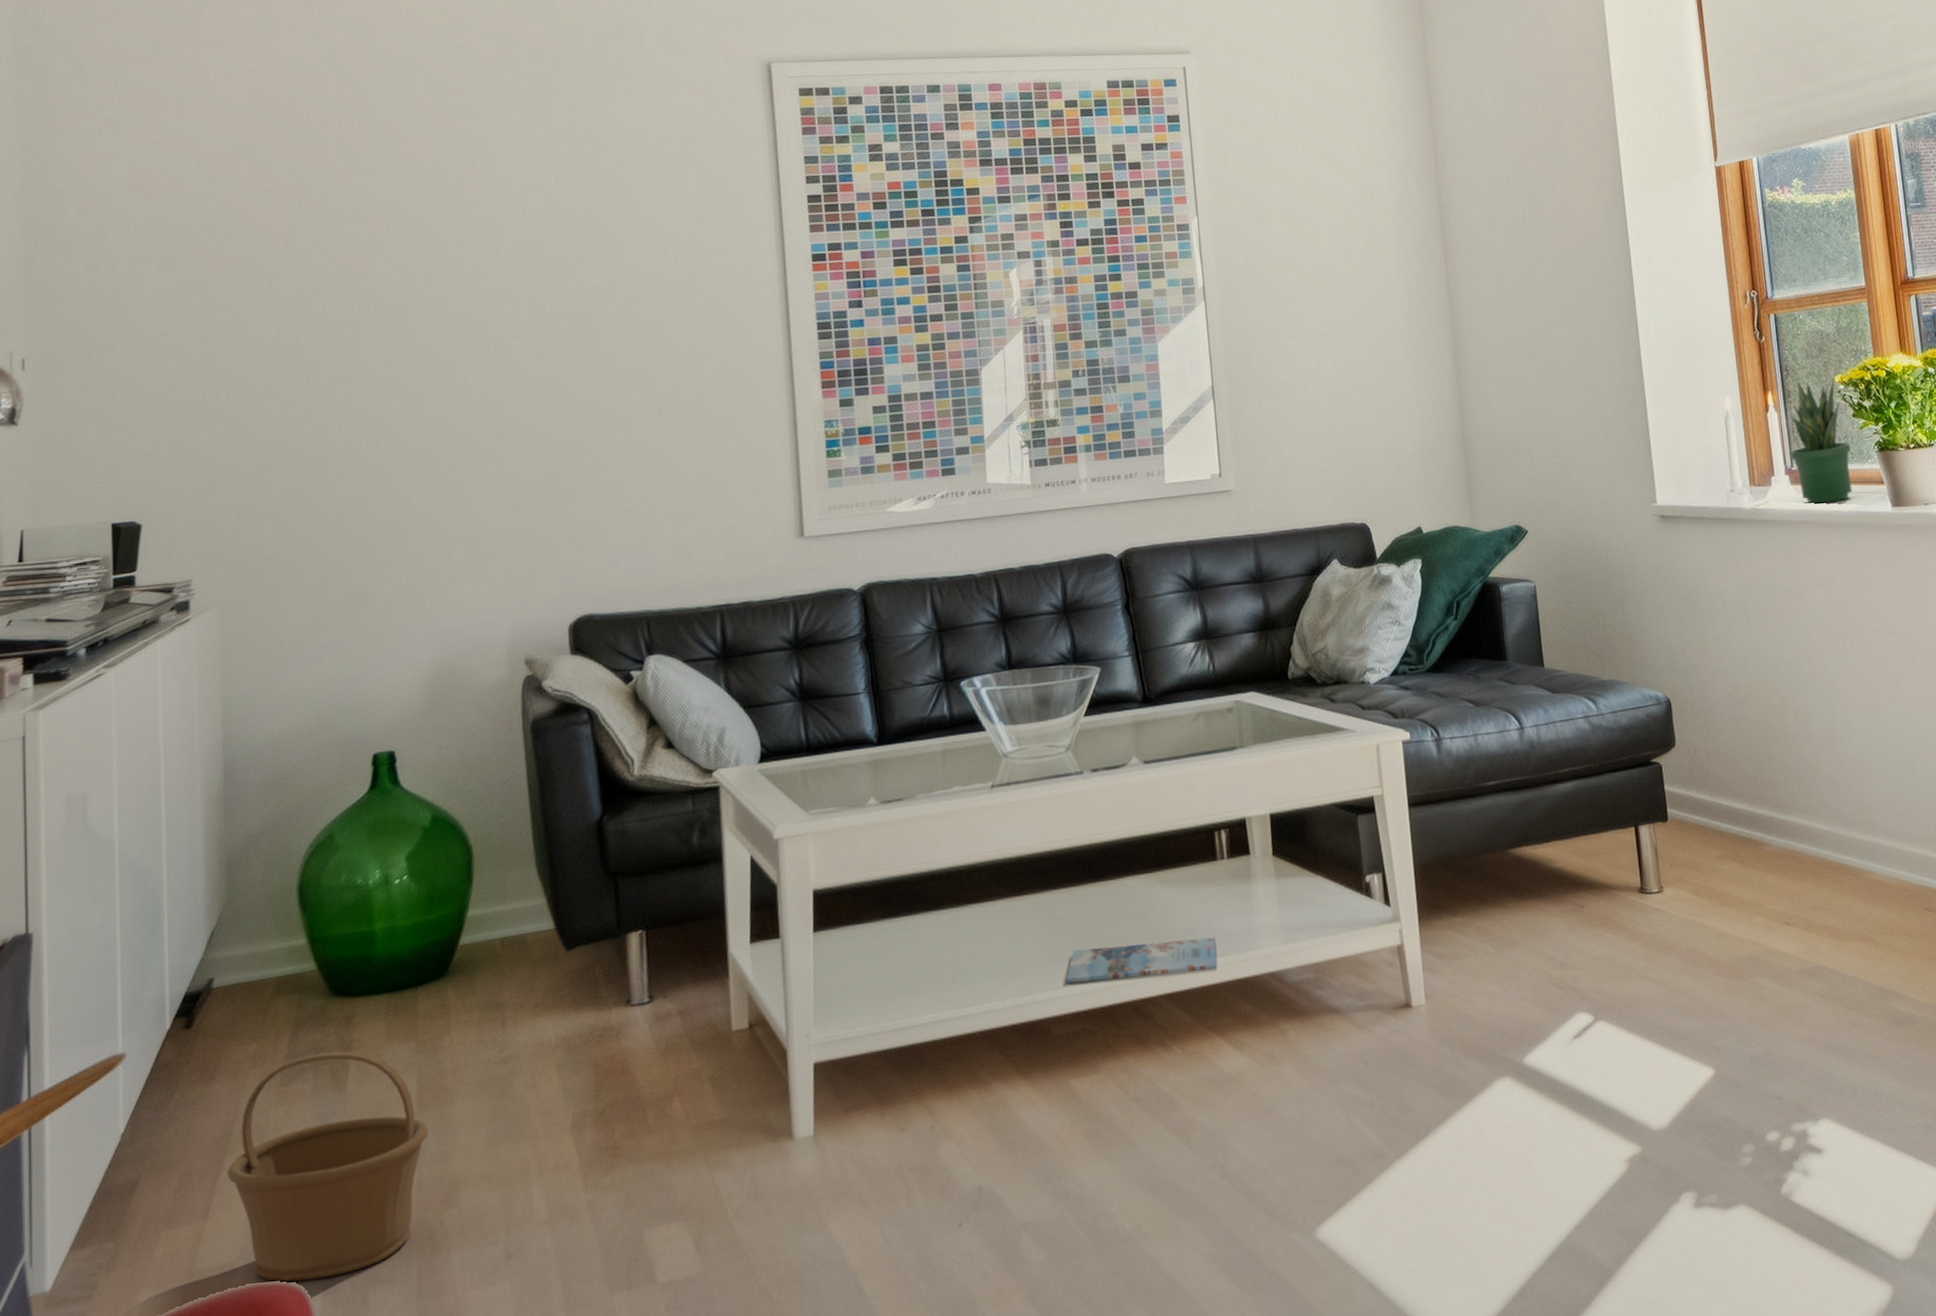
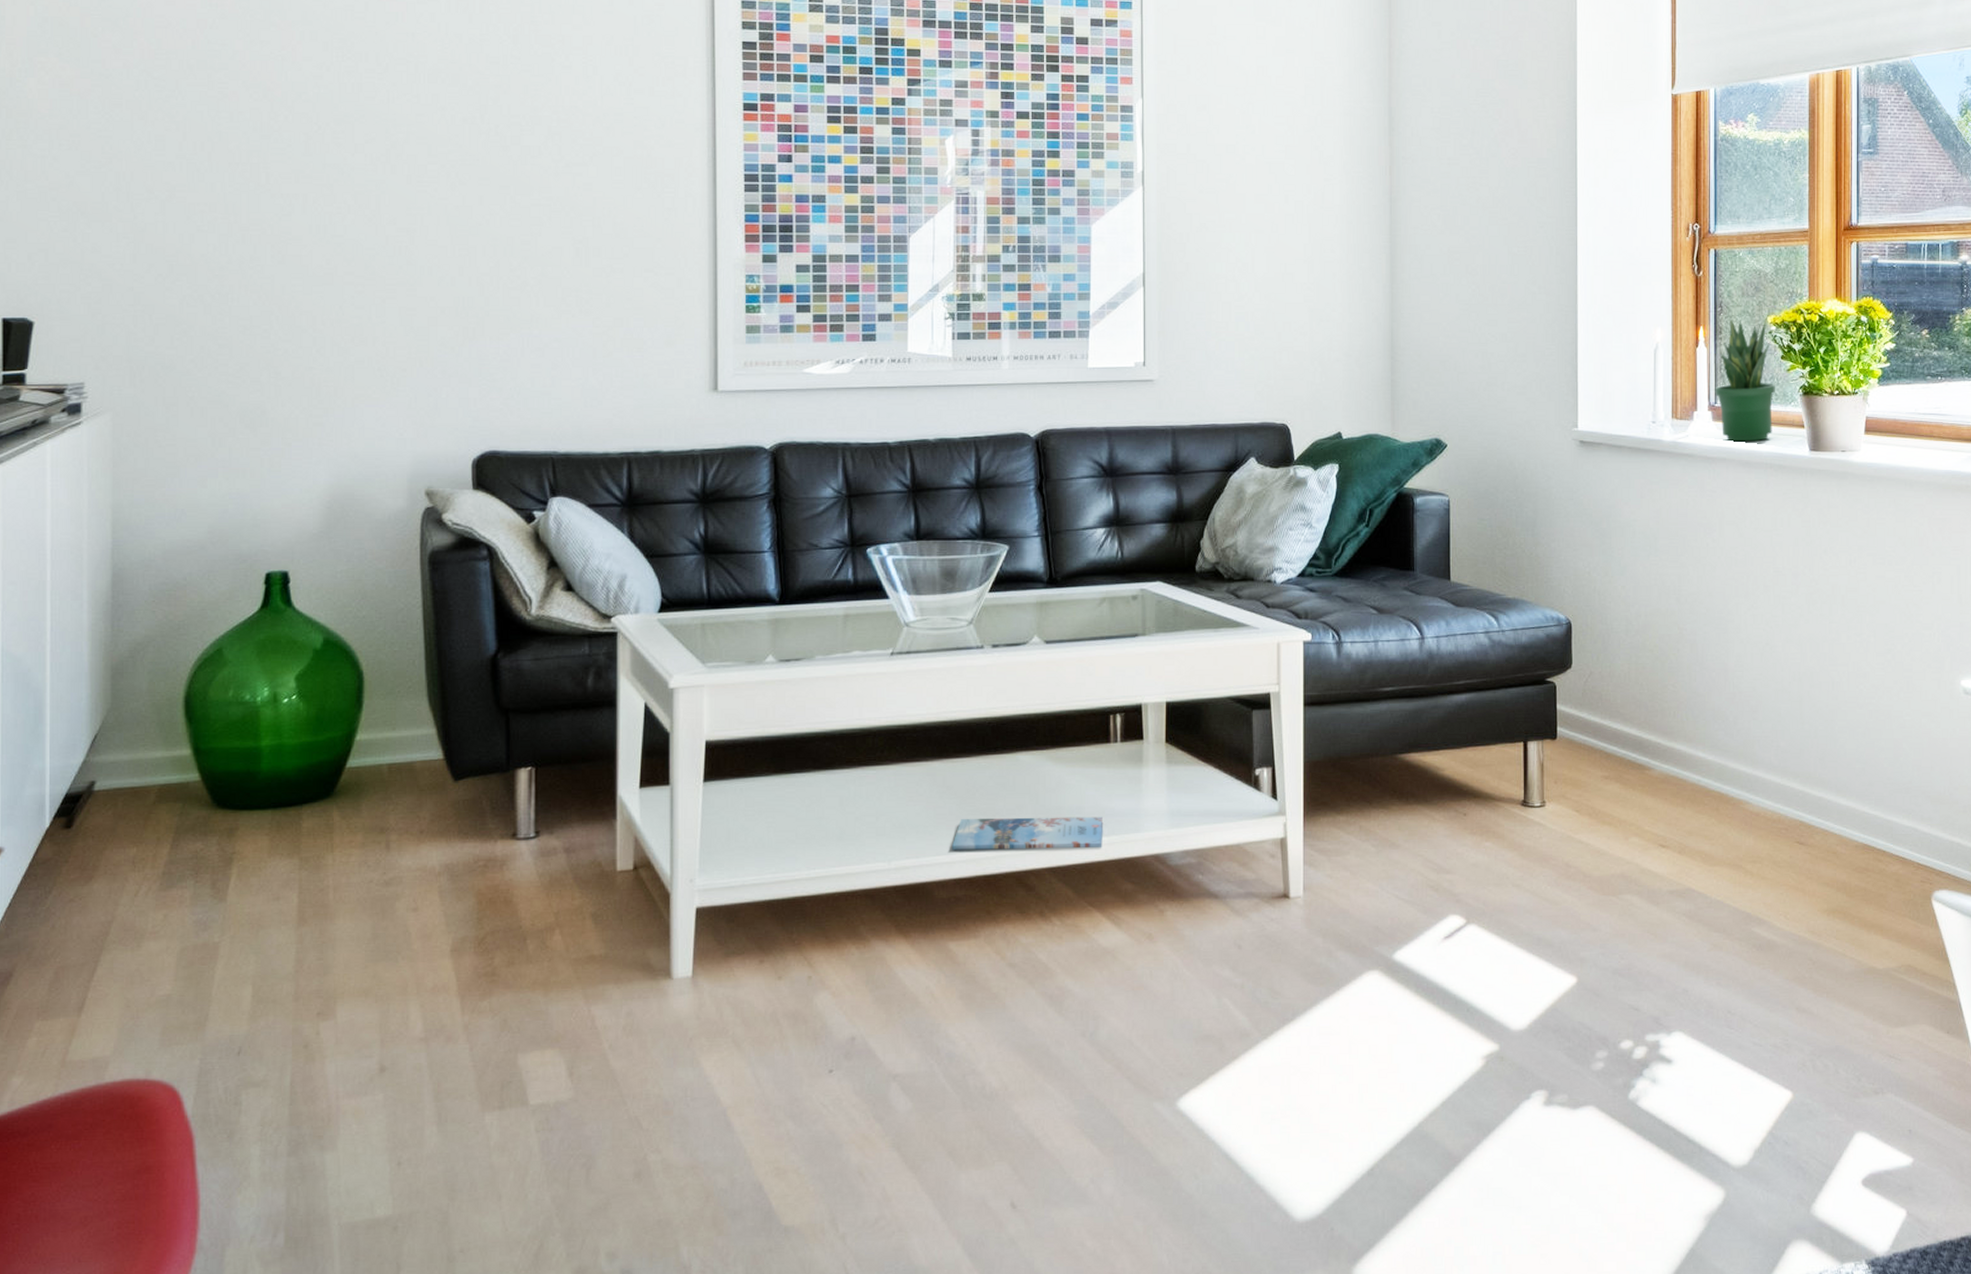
basket: present [227,1051,429,1282] -> none [103,861,308,1078]

